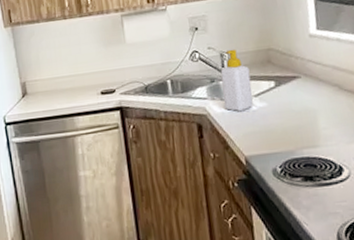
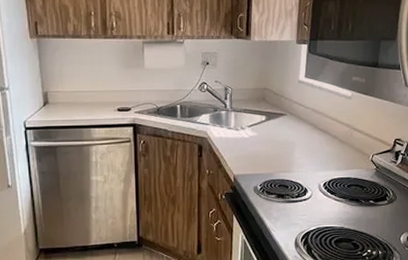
soap bottle: present [220,49,253,111] -> none [222,85,247,137]

